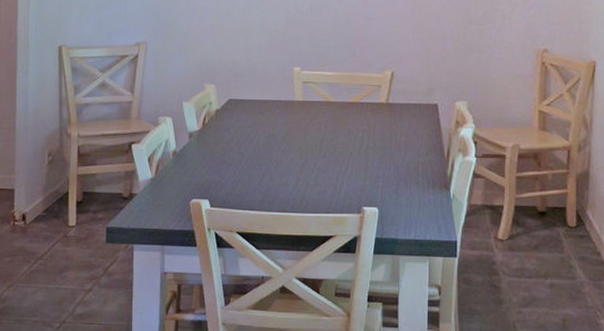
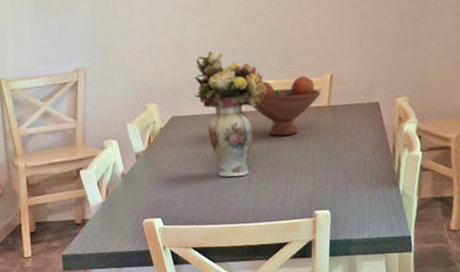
flower arrangement: none [253,37,326,165] -> present [194,51,267,177]
fruit bowl: none [310,70,380,129] -> present [252,75,321,136]

